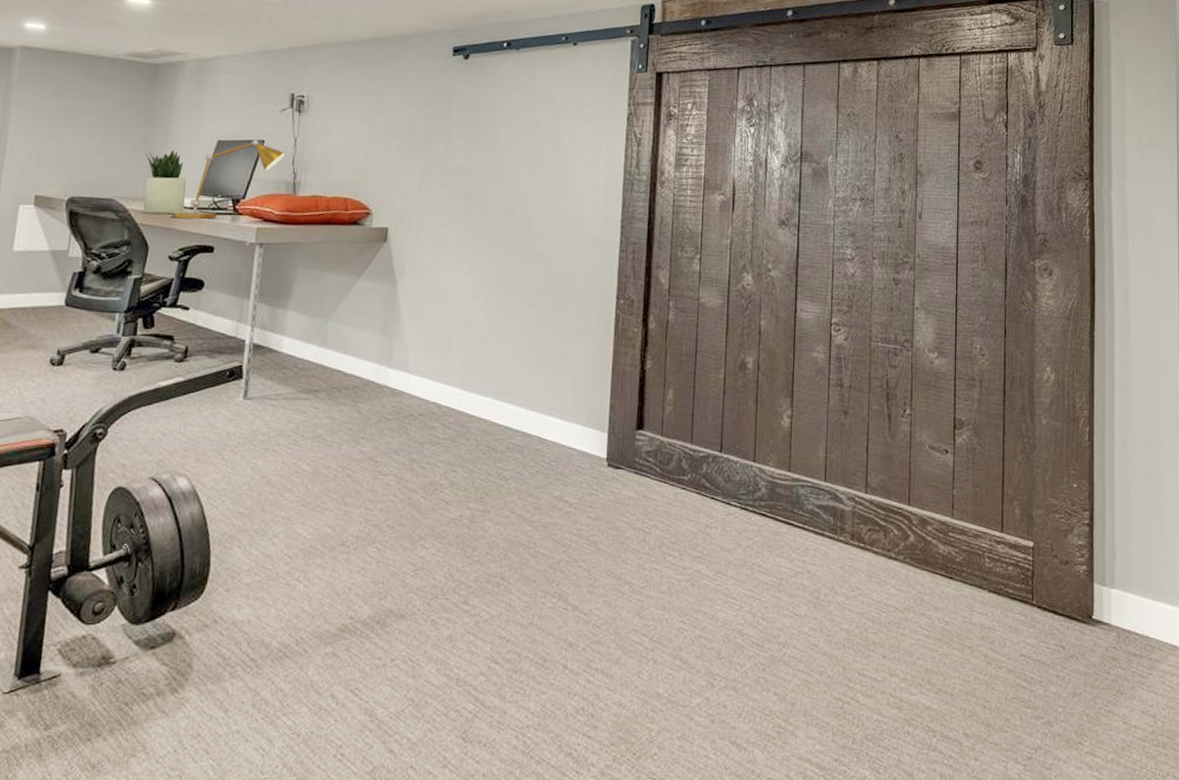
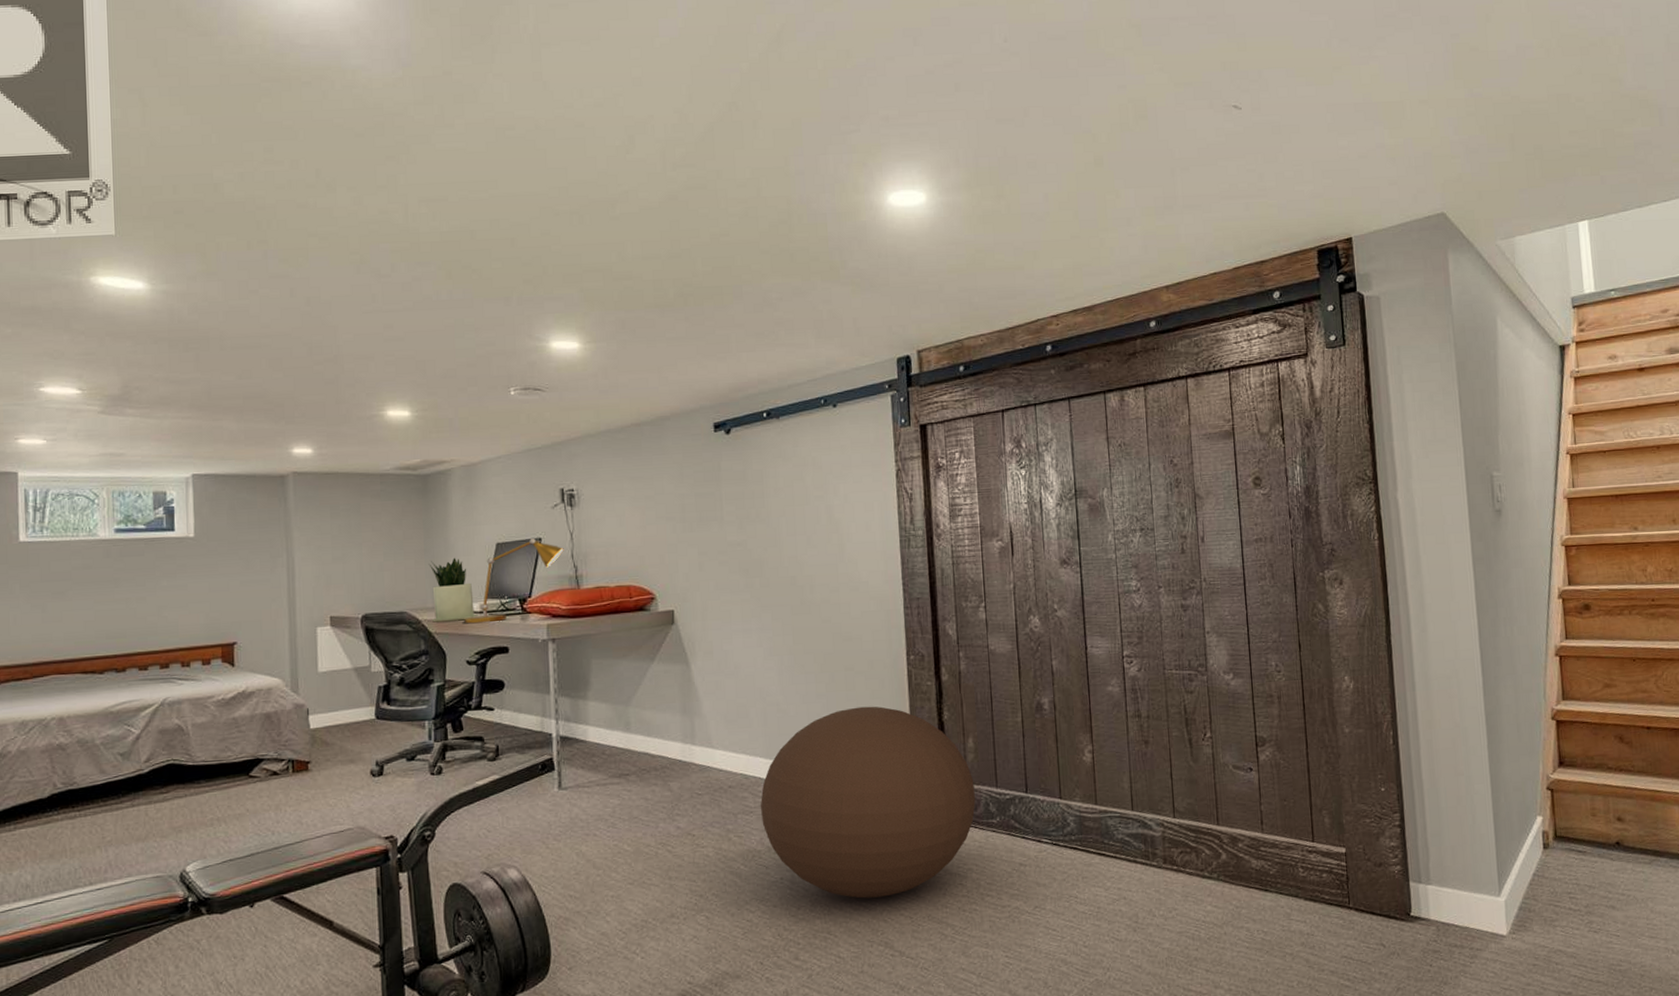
exercise ball: none [448,346,669,546] -> present [761,706,976,899]

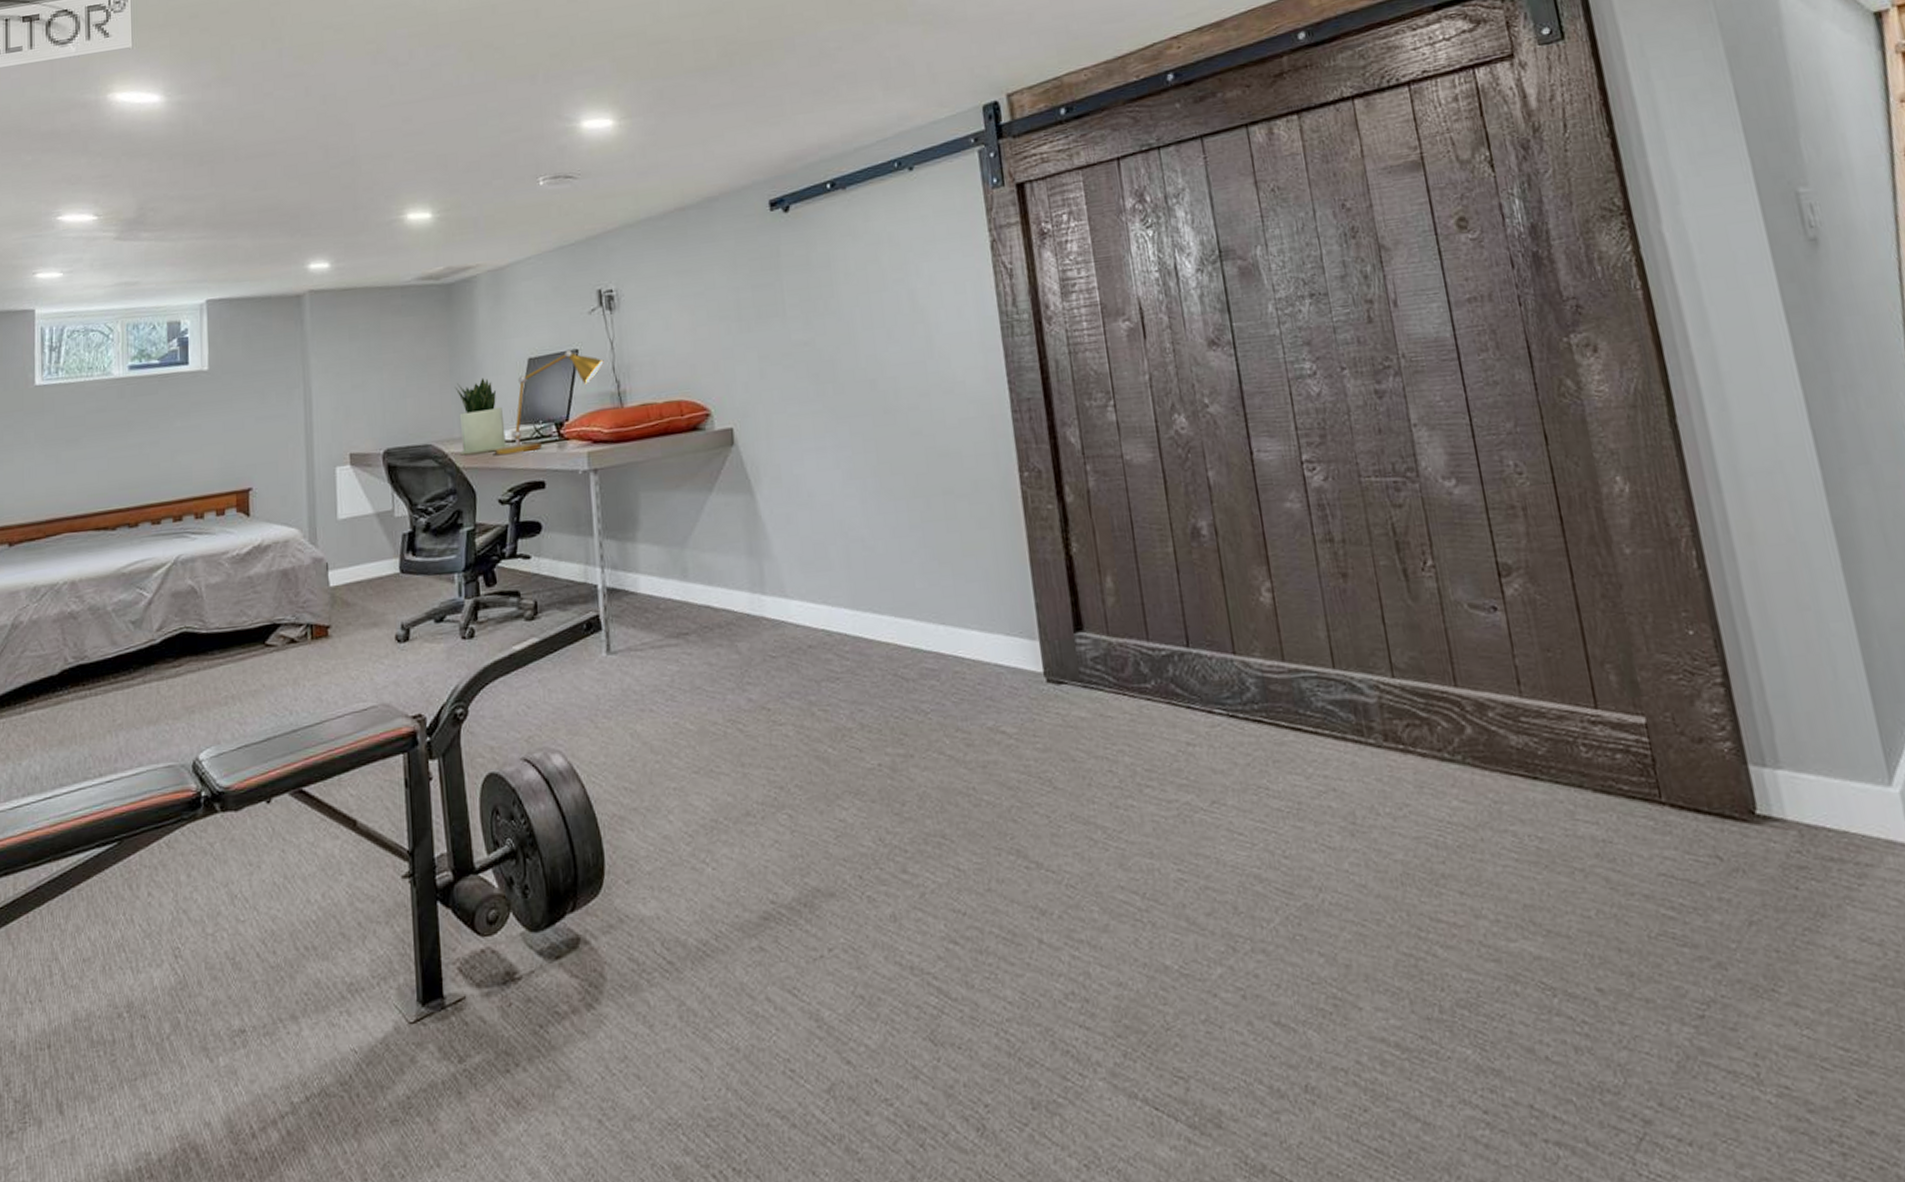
exercise ball: present [761,706,976,899] -> none [848,538,1122,791]

